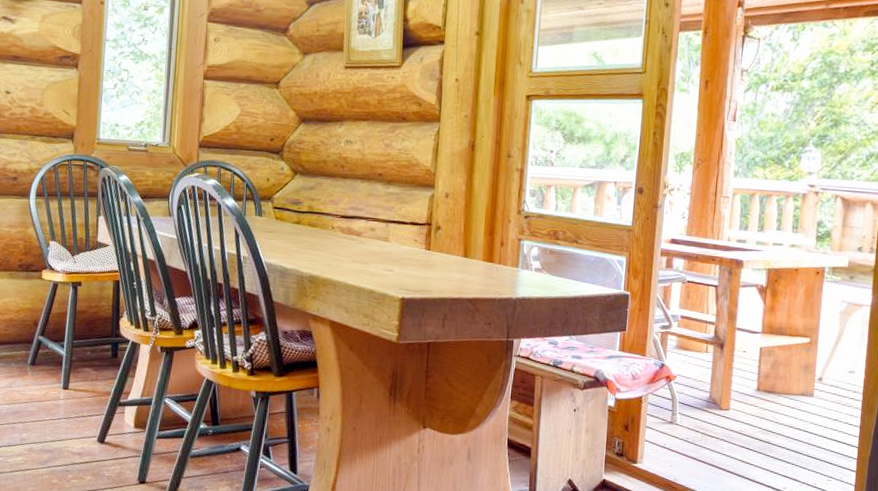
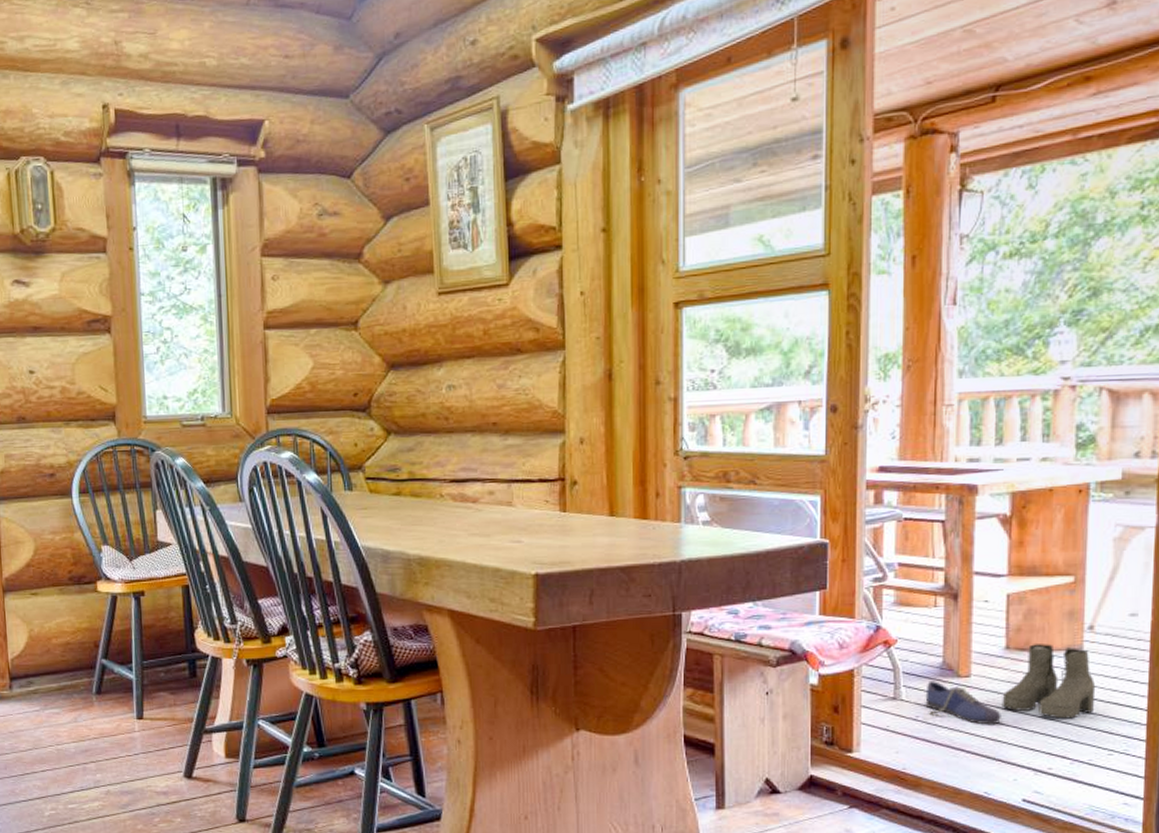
shoe: none [694,411,751,449] -> present [925,681,1001,724]
boots: none [751,388,822,450] -> present [1002,644,1096,719]

